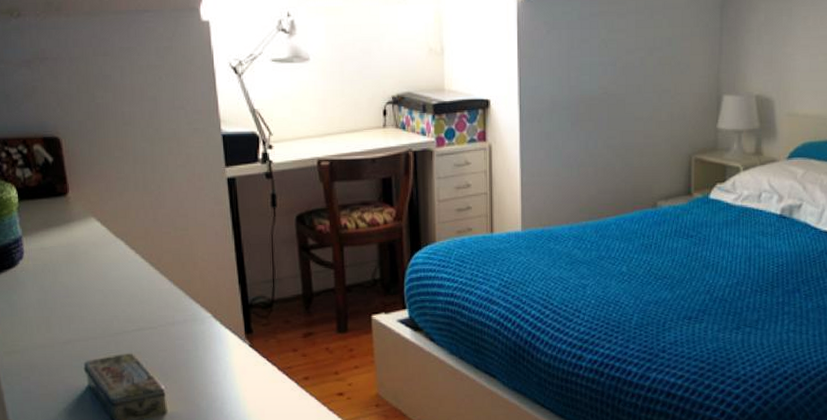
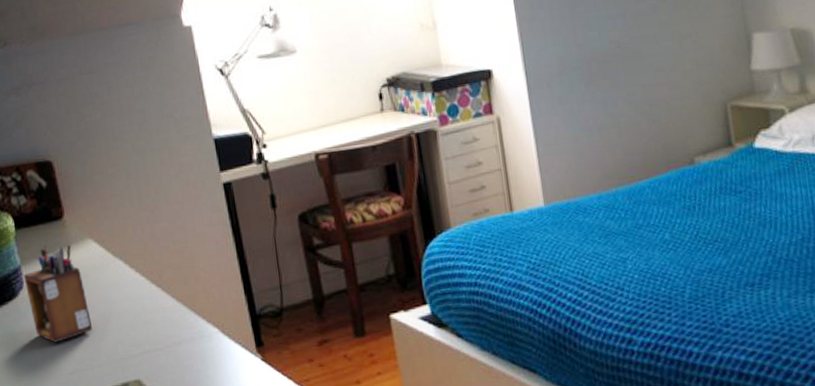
desk organizer: none [24,220,90,313] -> present [23,244,93,343]

